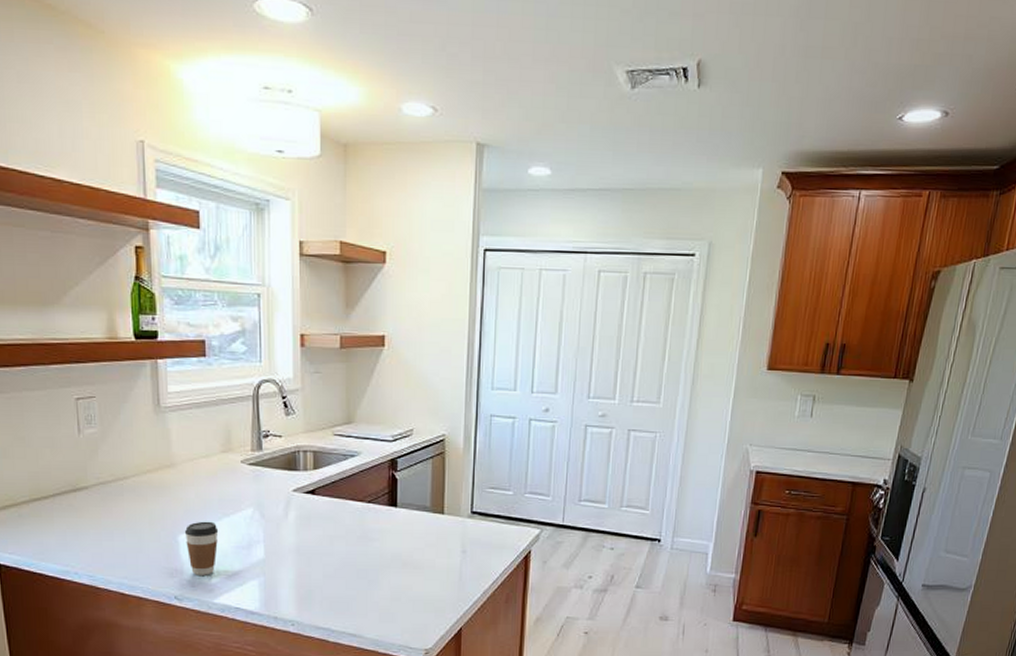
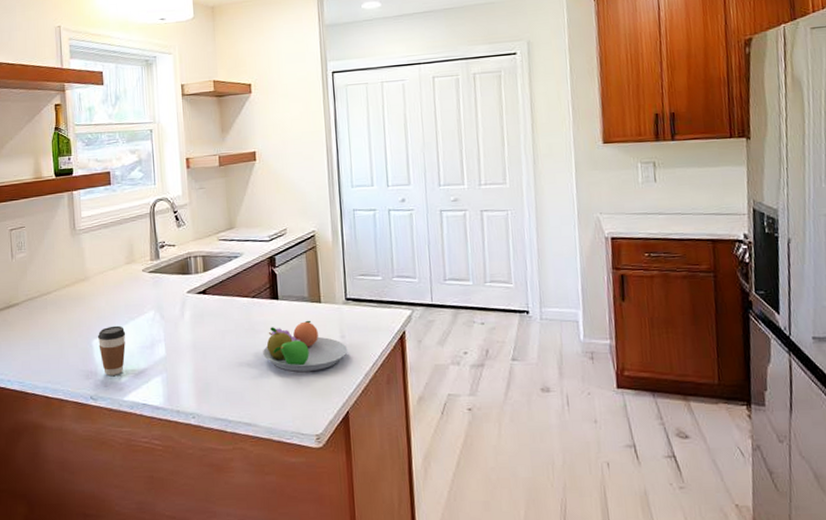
fruit bowl: none [375,531,468,585] -> present [263,320,348,372]

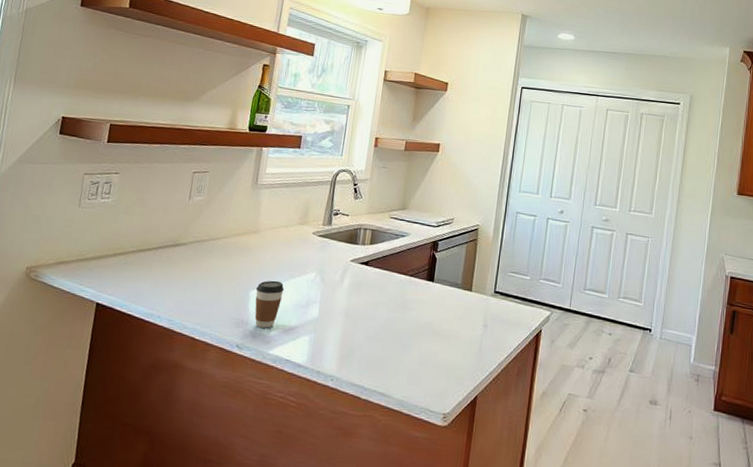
fruit bowl: present [263,320,348,372] -> none [409,305,488,354]

